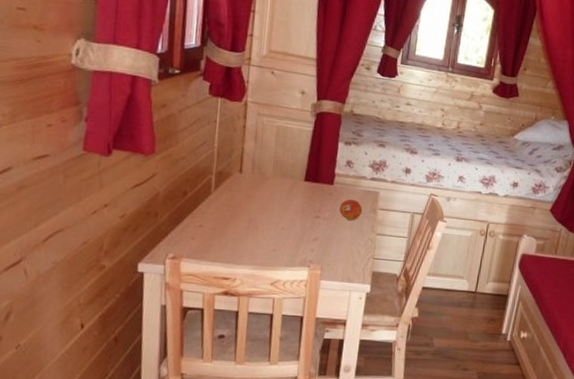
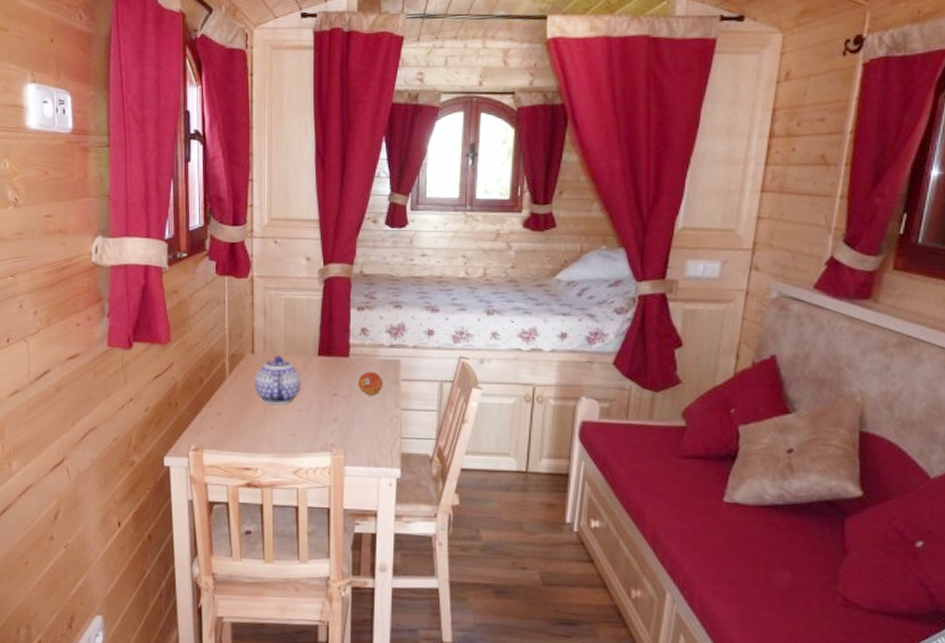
teapot: none [239,177,287,222] -> present [254,355,302,404]

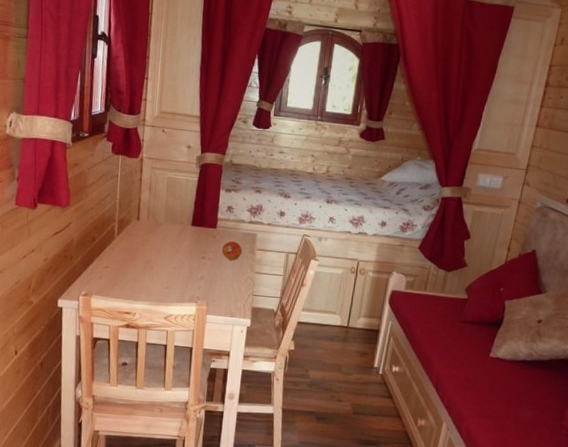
teapot: present [254,355,302,404] -> none [138,223,177,263]

